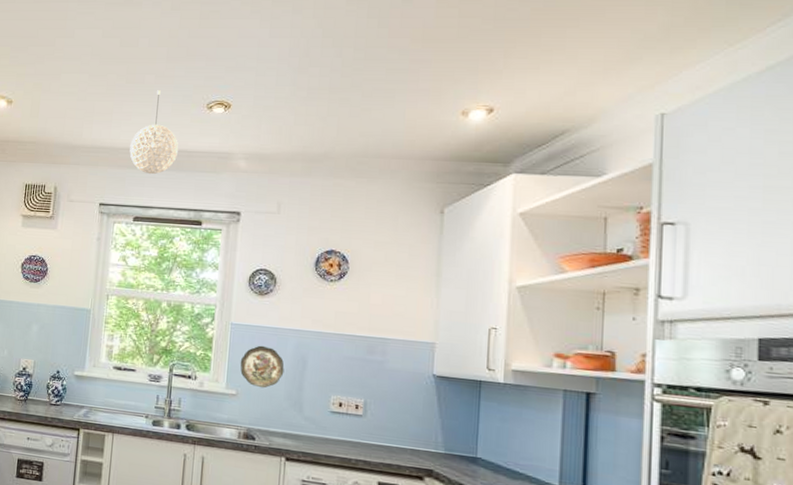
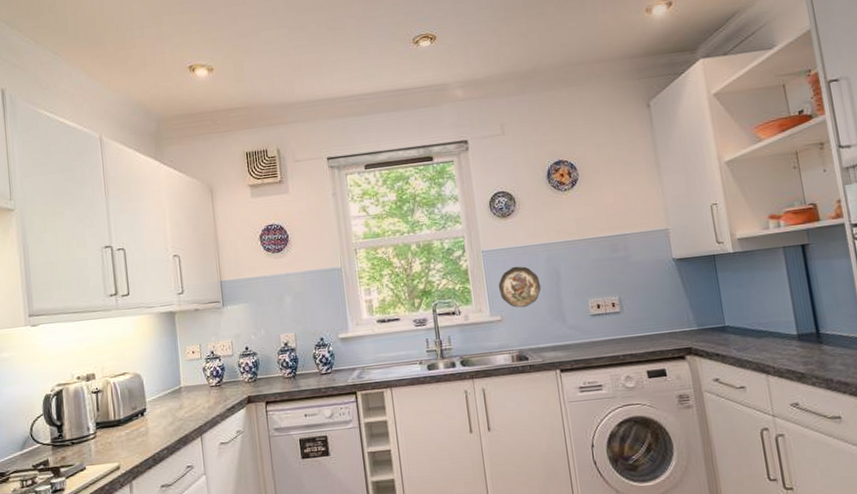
pendant light: present [129,90,179,175] -> none [345,33,395,119]

